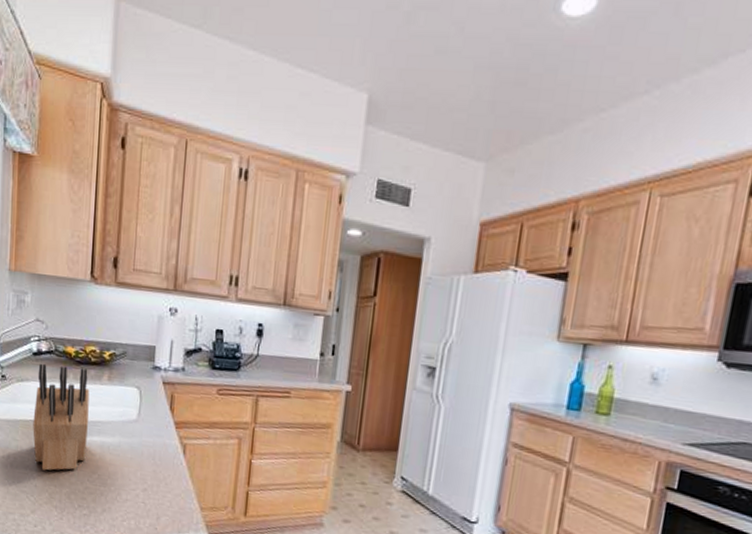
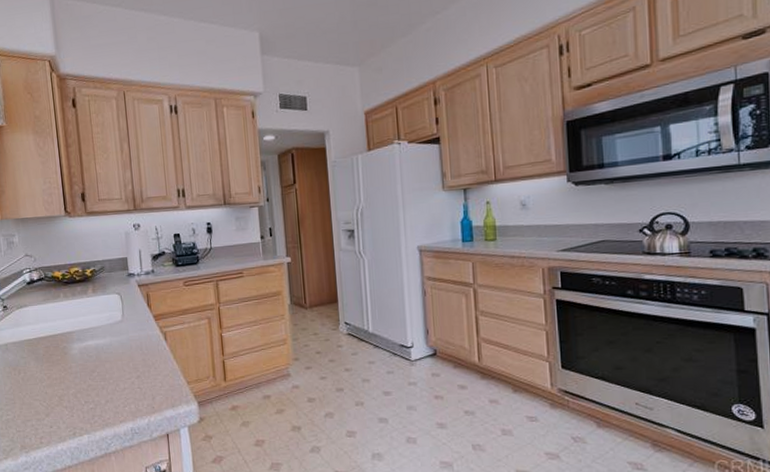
knife block: present [33,363,90,471] -> none [33,287,85,378]

